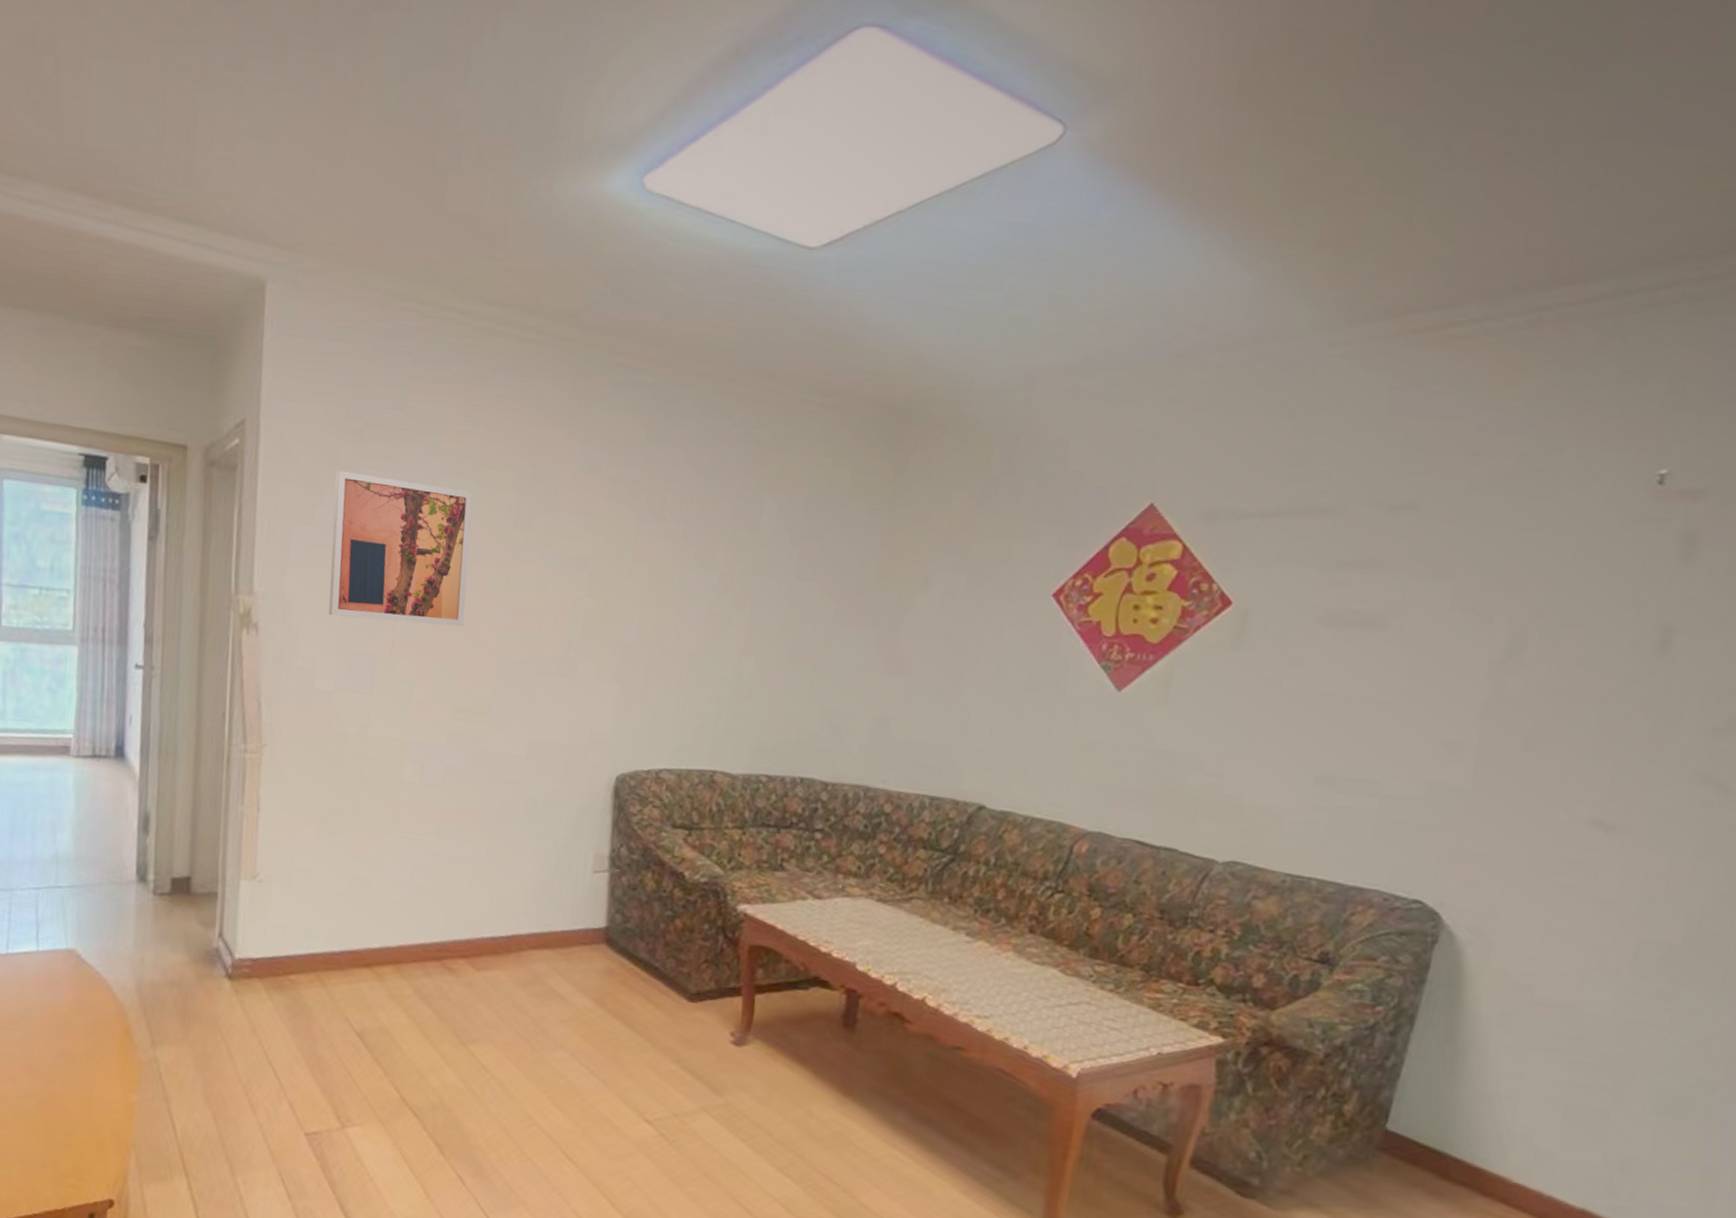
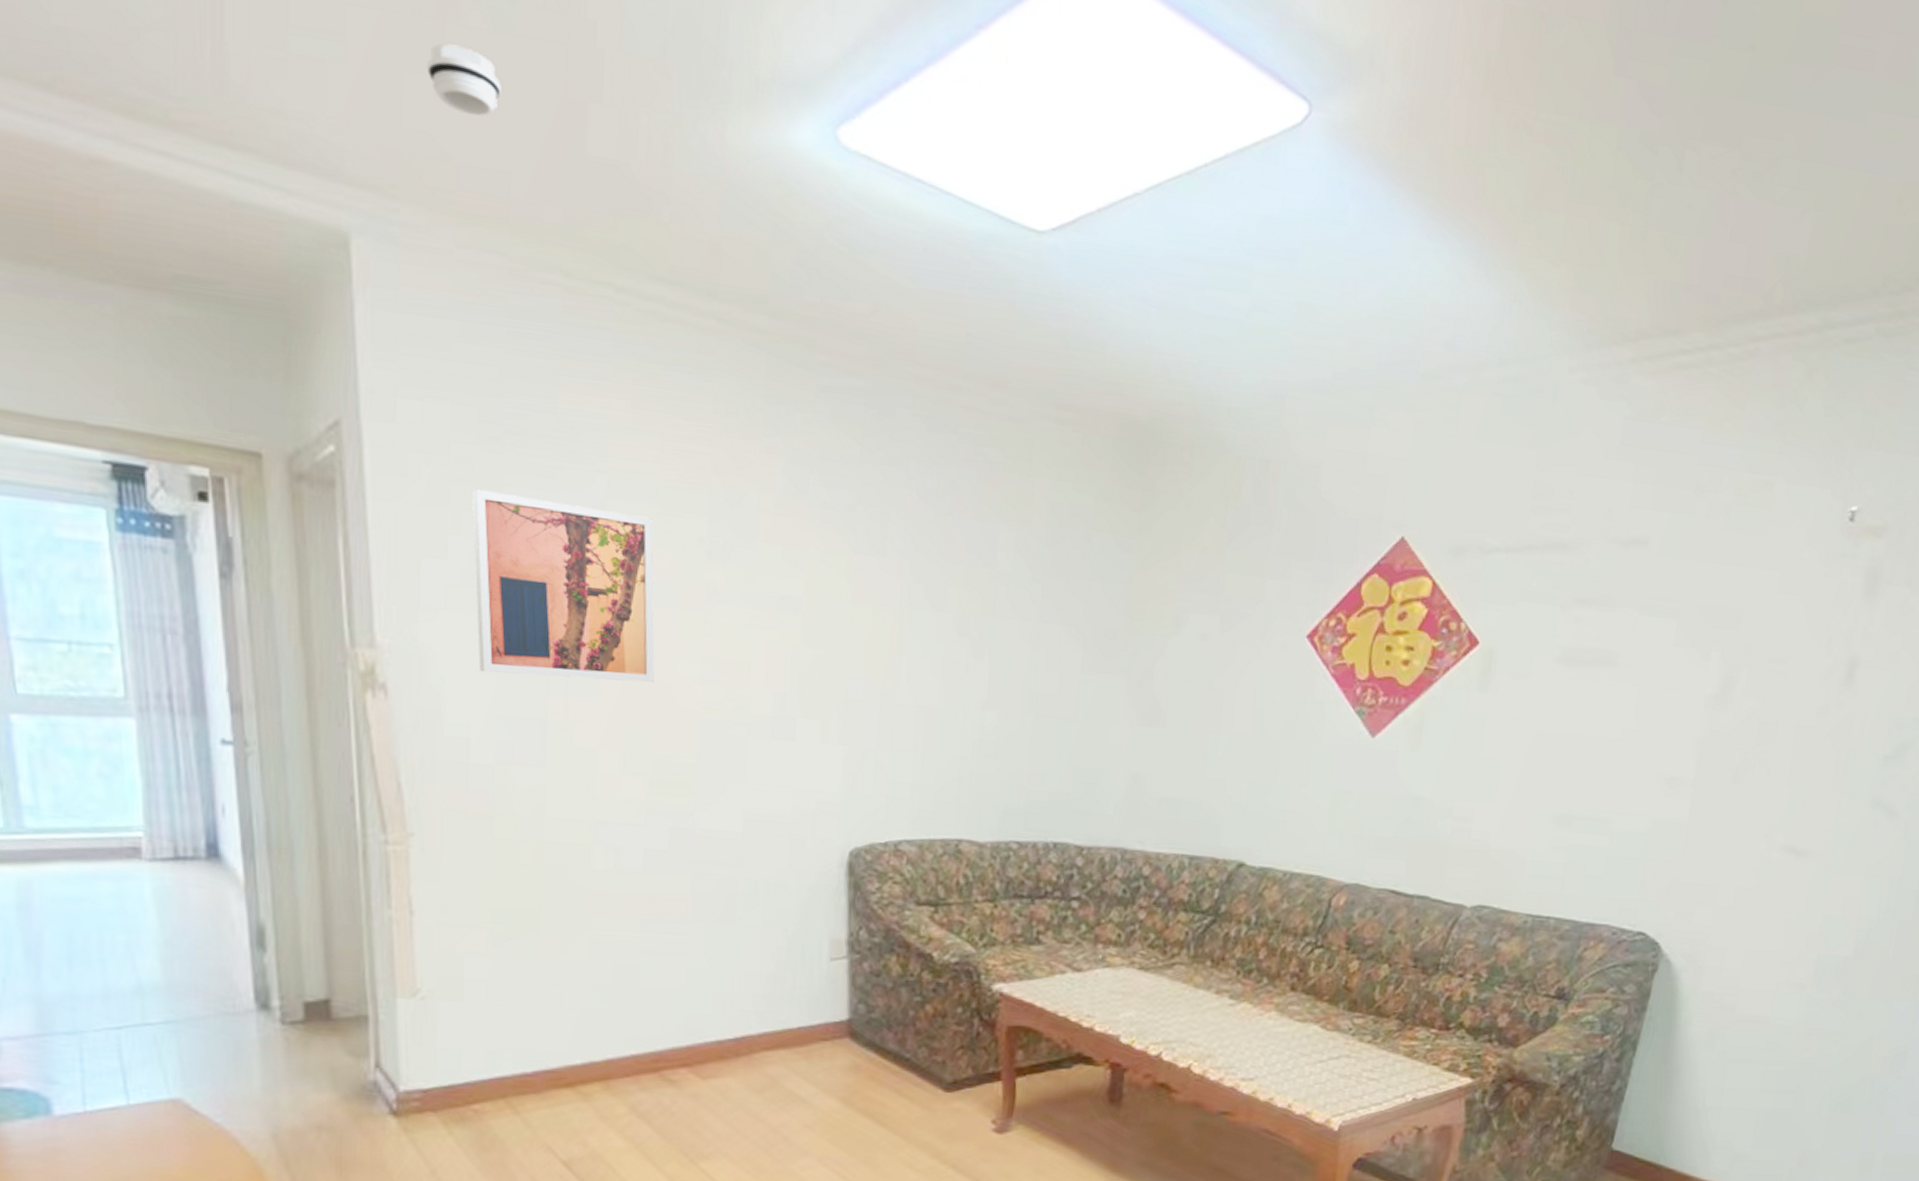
smoke detector: none [333,136,386,188] -> present [427,43,501,116]

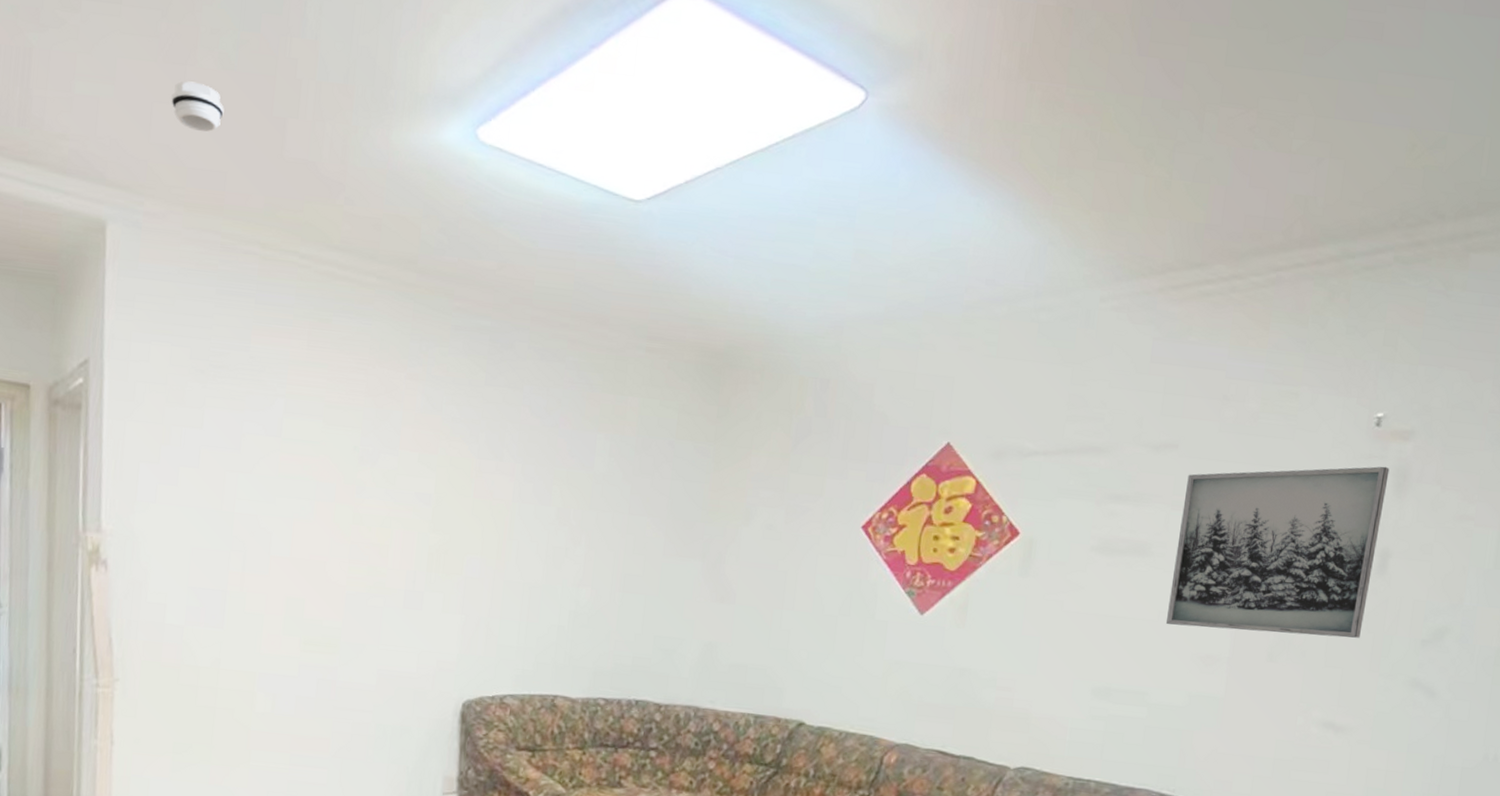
wall art: present [472,489,655,683] -> none [177,410,318,562]
wall art: none [1630,566,1861,755] -> present [1165,466,1390,638]

